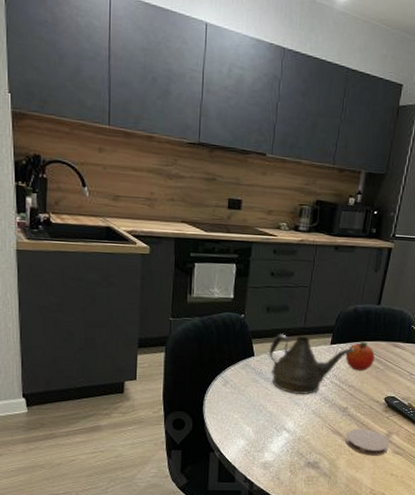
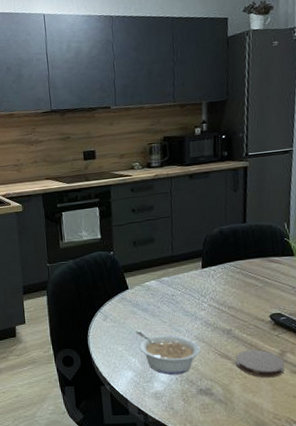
legume: none [254,400,315,446] -> present [135,330,200,375]
teapot: present [269,334,355,395] -> none [141,264,228,322]
fruit: present [345,341,375,371] -> none [219,261,251,291]

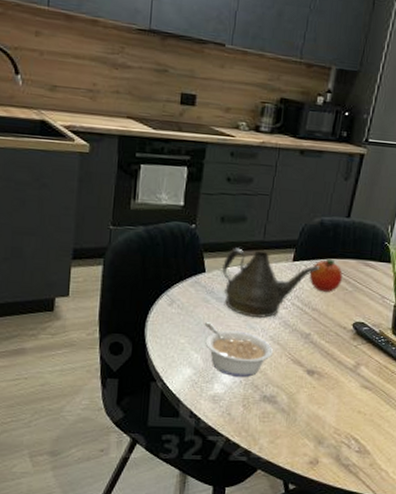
teapot: none [141,264,228,322] -> present [222,247,320,319]
fruit: none [219,261,251,291] -> present [309,258,343,292]
coaster: present [236,349,285,378] -> none [308,358,357,391]

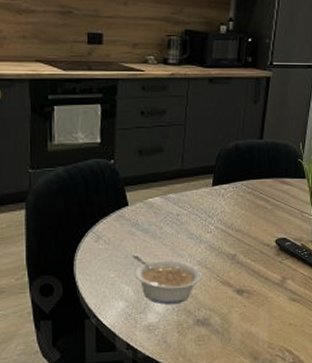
teapot: present [222,247,320,319] -> none [145,178,239,246]
fruit: present [309,258,343,292] -> none [229,180,261,213]

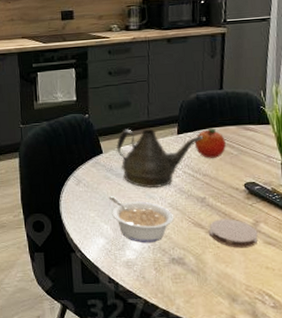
teapot: none [145,178,239,246] -> present [116,129,204,189]
fruit: none [229,180,261,213] -> present [194,128,226,158]
coaster: none [237,276,284,306] -> present [209,219,258,248]

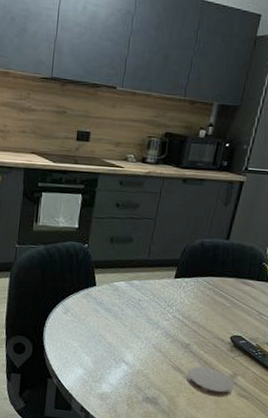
legume: present [108,196,174,243] -> none [94,329,155,380]
teapot: present [116,129,204,189] -> none [111,265,200,328]
fruit: present [194,128,226,158] -> none [189,276,221,307]

